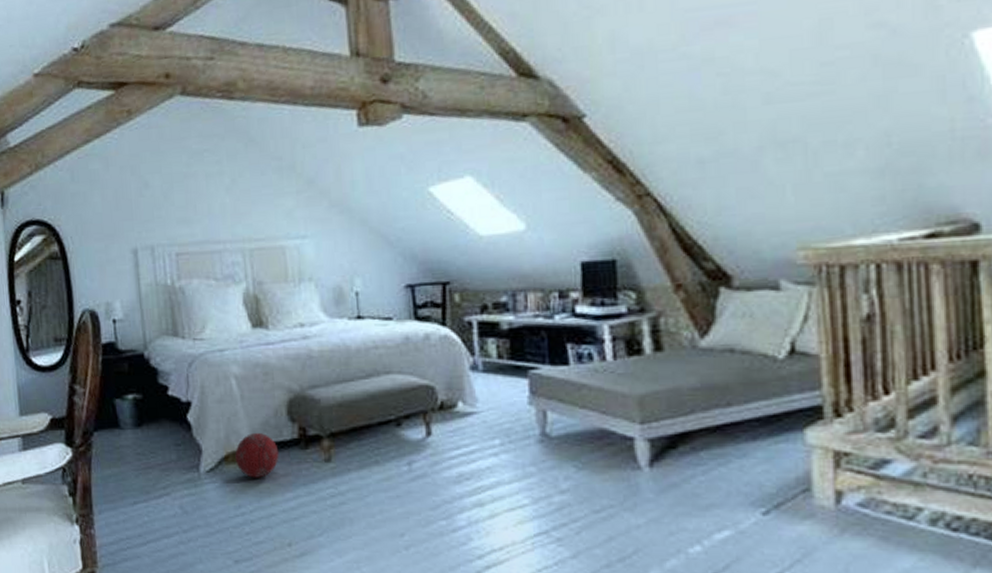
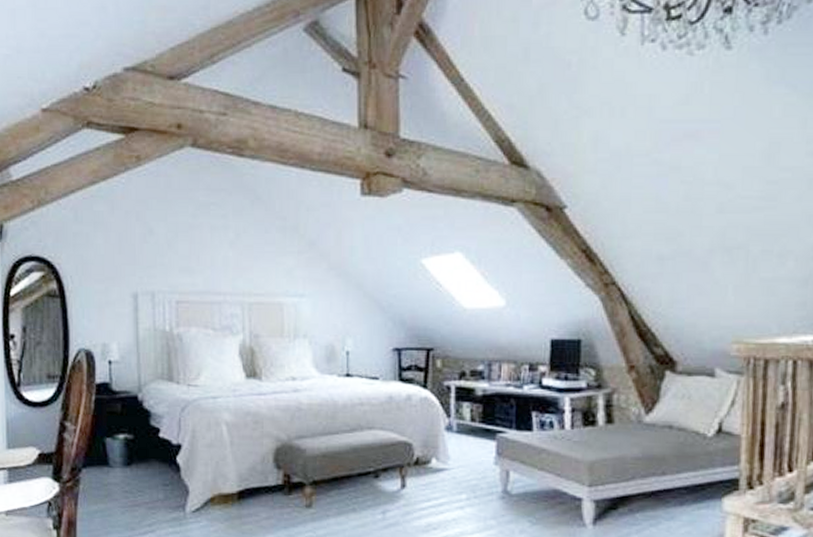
ball: present [235,433,279,478] -> none [221,478,263,520]

